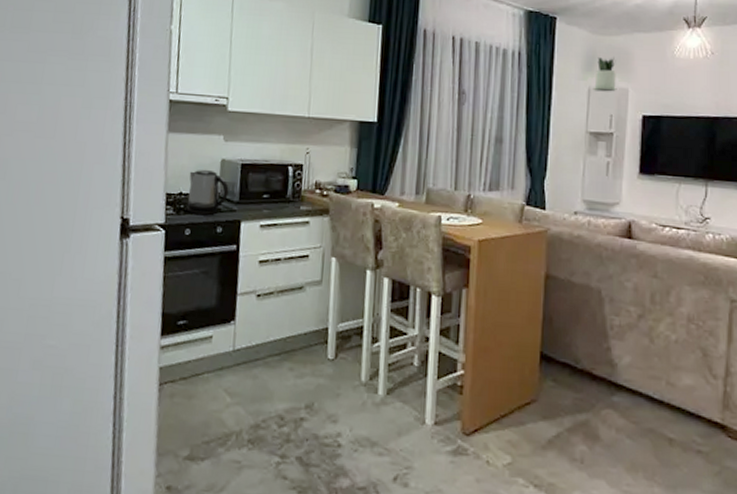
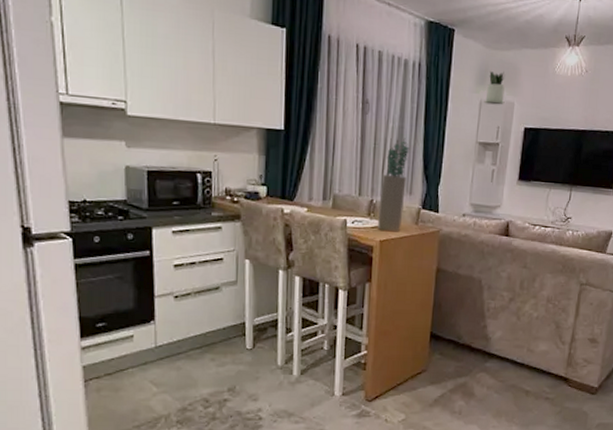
kettle: present [186,169,229,216] -> none [91,176,136,223]
vase: none [474,128,510,231] -> present [377,138,409,232]

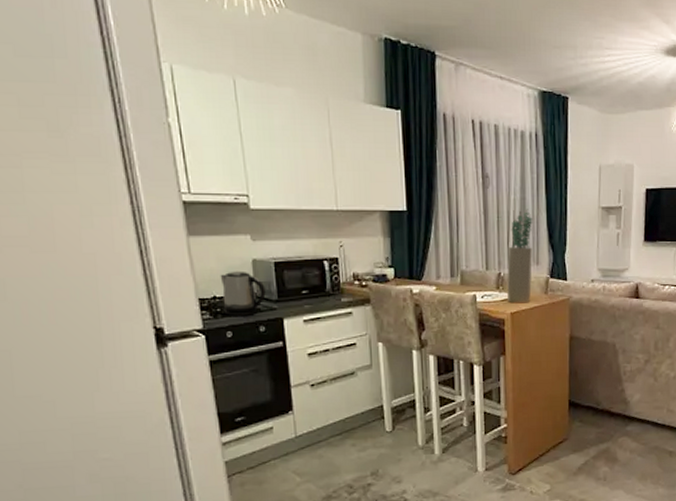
kettle: none [91,176,136,223] -> present [220,270,266,317]
planter: present [484,71,505,105] -> none [603,135,624,169]

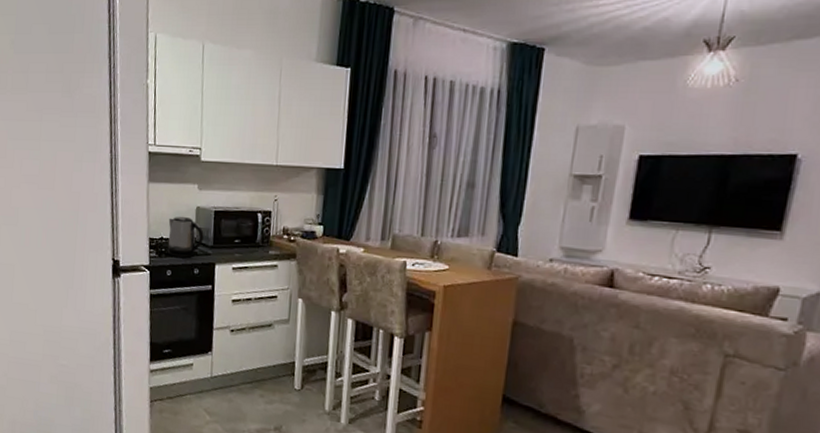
vase: present [506,209,533,304] -> none [440,173,483,277]

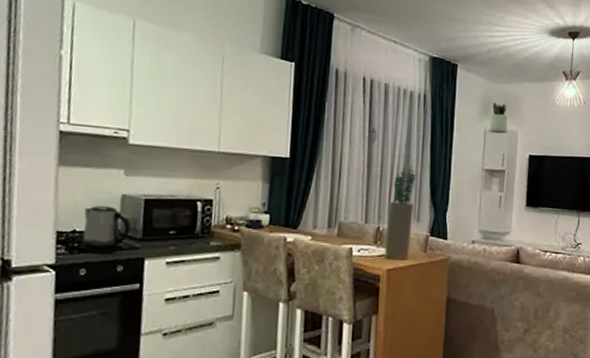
vase: none [440,173,483,277] -> present [383,165,416,261]
planter: none [582,90,613,130] -> present [488,102,509,134]

